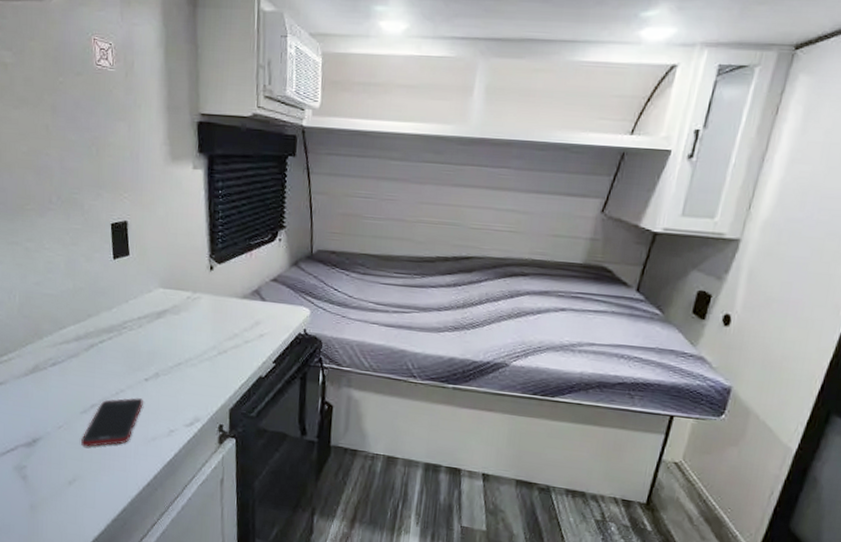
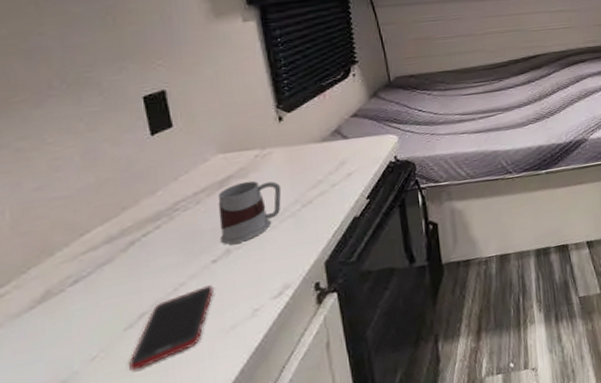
mug: none [152,318,204,371] -> present [217,180,282,245]

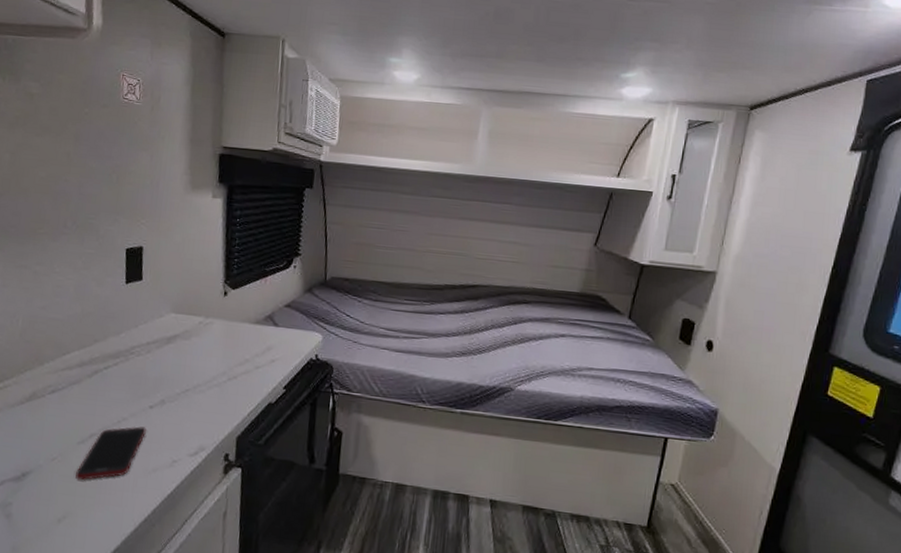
mug: present [217,180,282,245] -> none [158,343,215,397]

